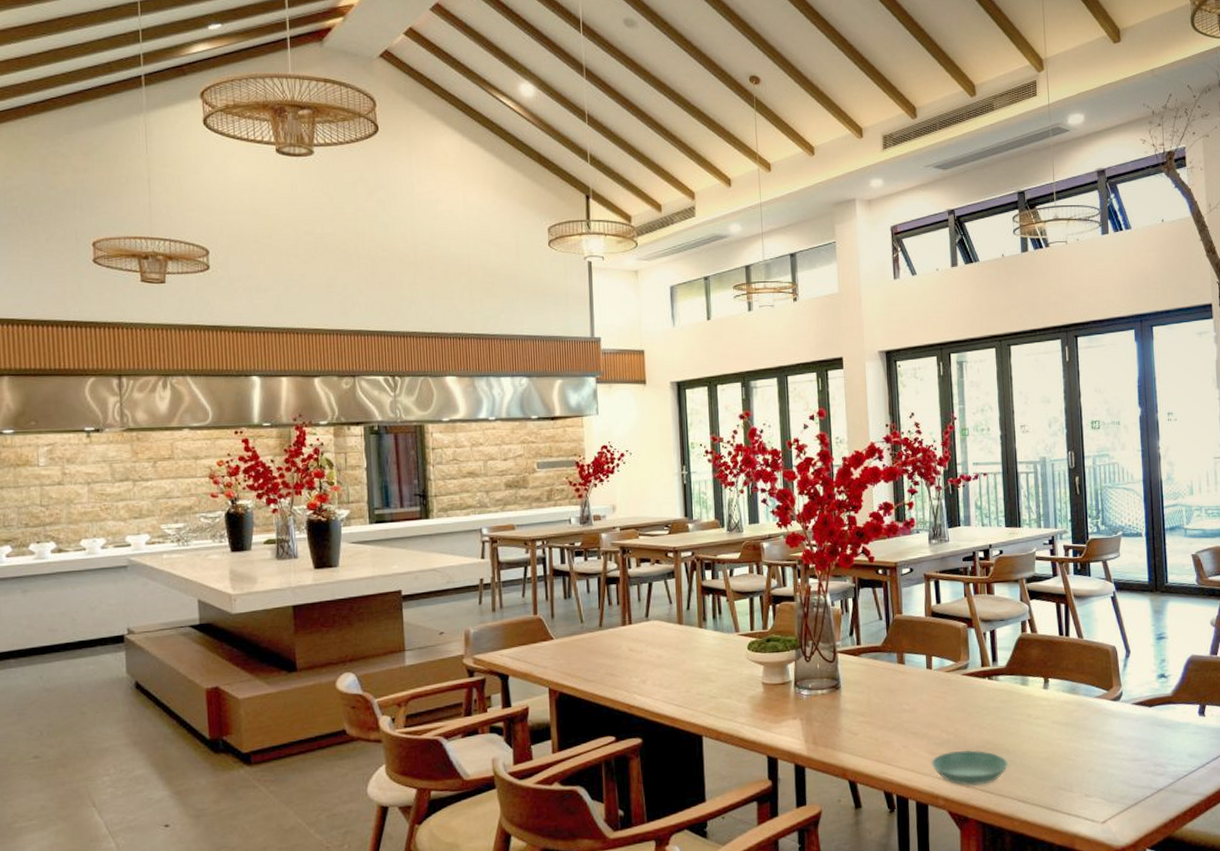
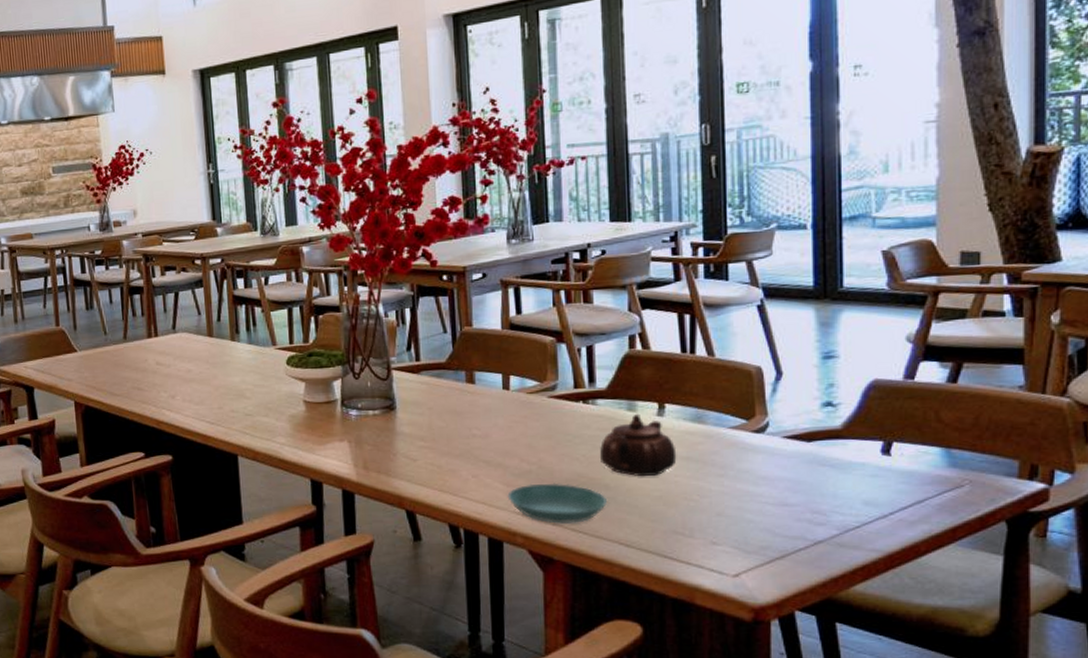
teapot: none [1002,687,1059,742] -> present [600,413,677,477]

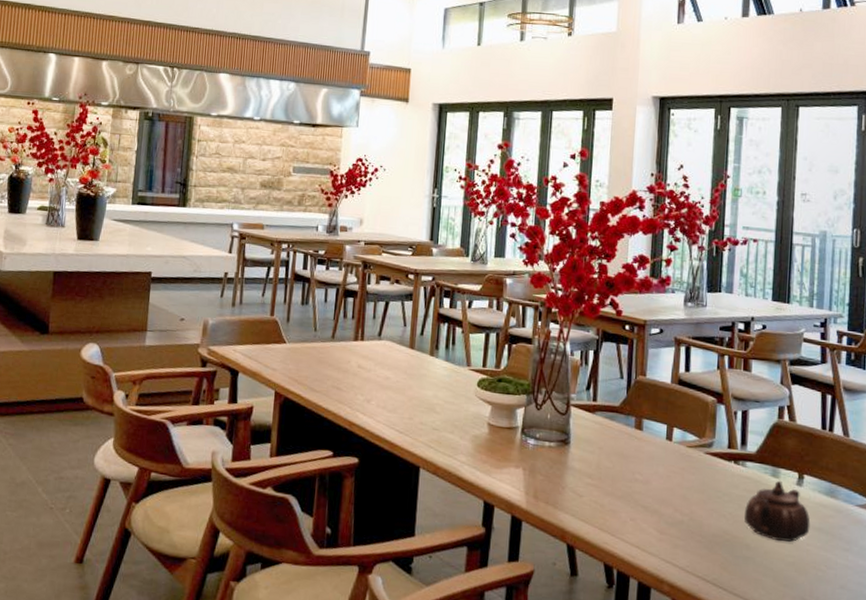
saucer: present [507,483,607,524] -> none [659,534,746,578]

